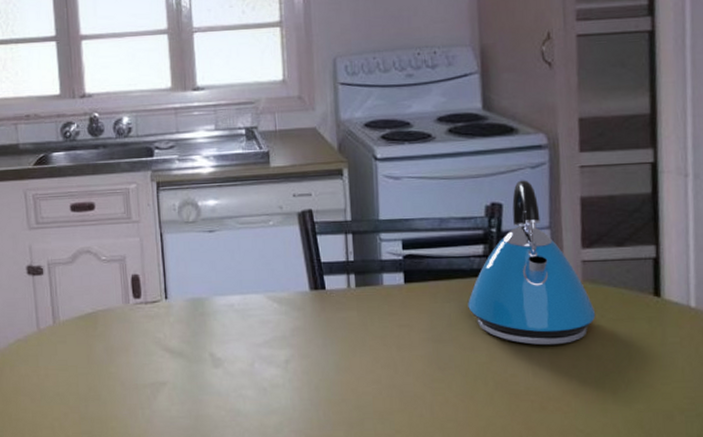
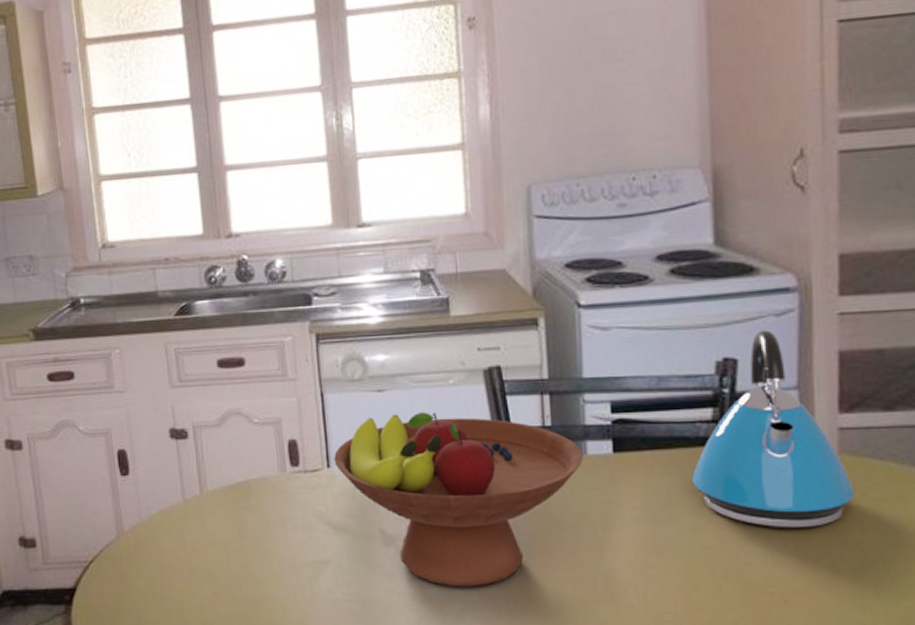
fruit bowl: none [171,249,380,403] -> present [334,411,583,587]

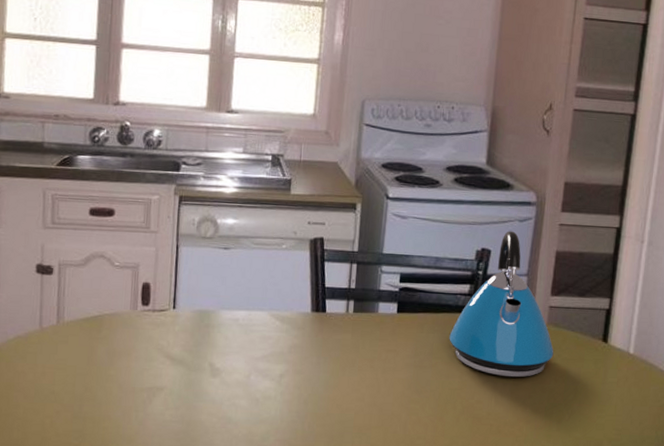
fruit bowl: present [334,411,583,587] -> none [179,268,375,414]

